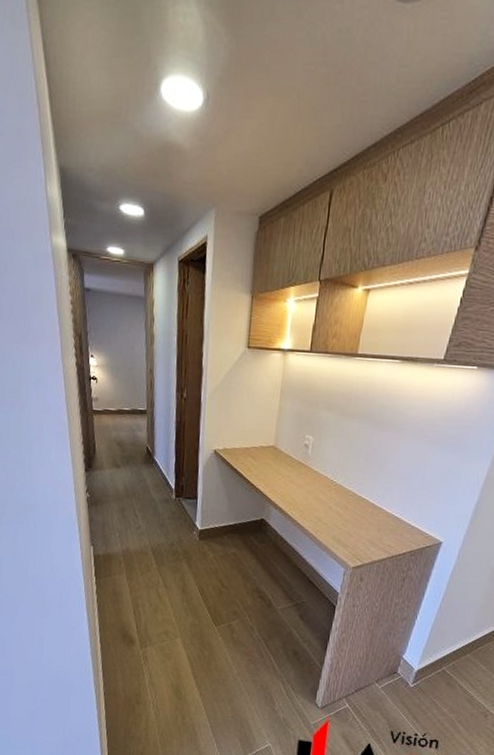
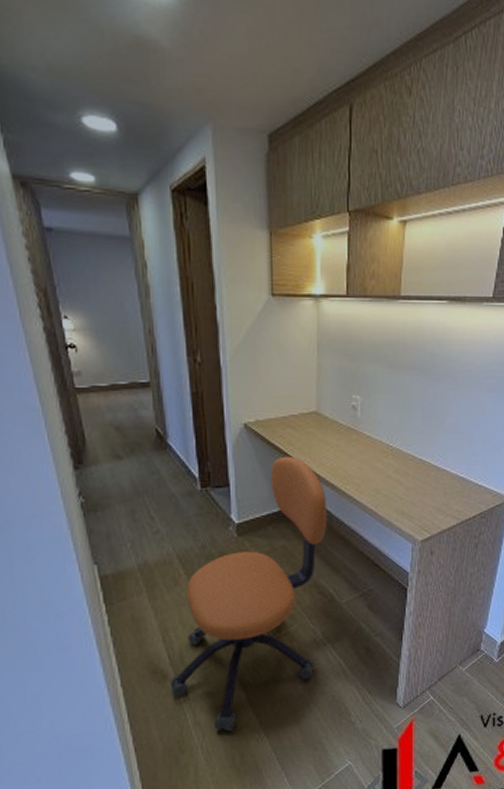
office chair: none [135,480,275,696] -> present [169,456,328,731]

